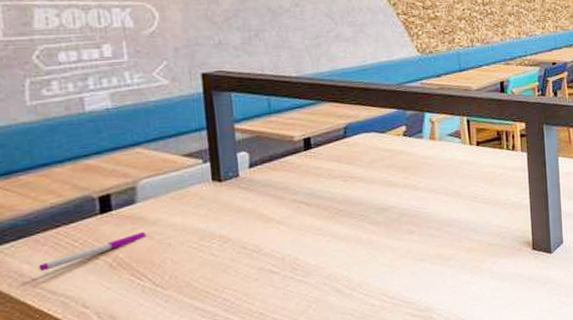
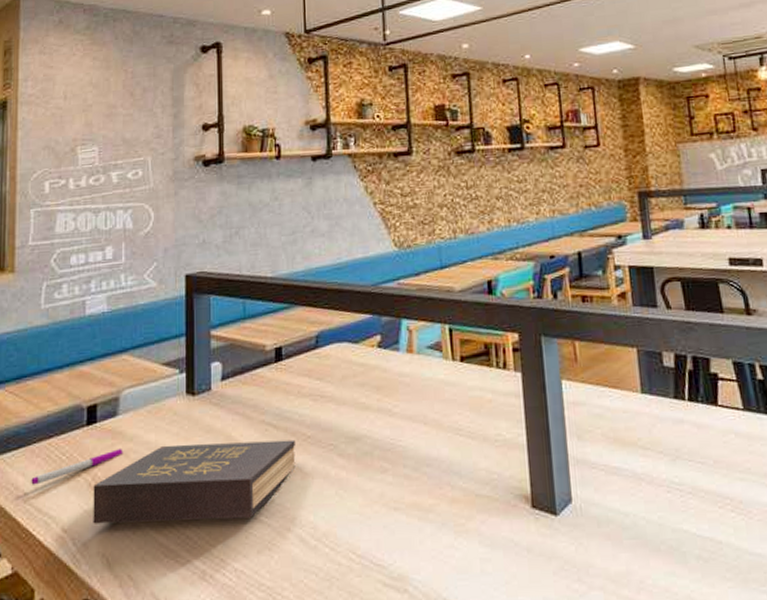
hardback book: none [115,213,329,299] -> present [93,439,296,524]

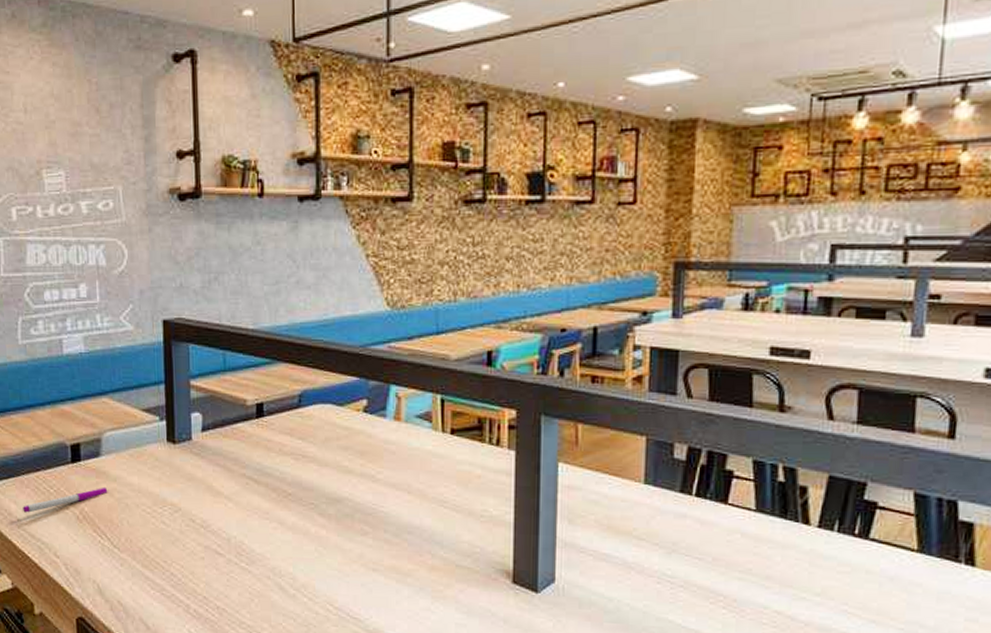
hardback book: present [93,439,296,524] -> none [81,488,276,563]

